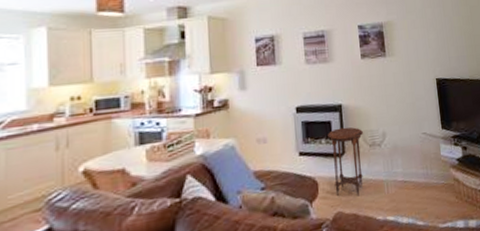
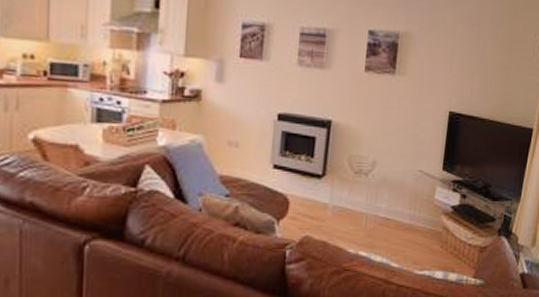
side table: present [328,127,364,197] -> none [307,146,352,224]

